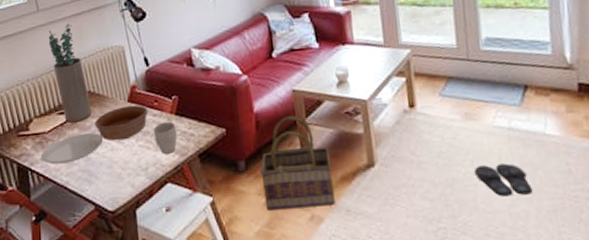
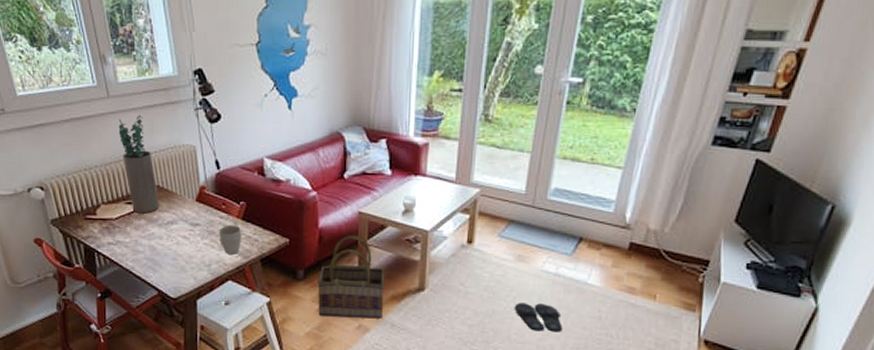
plate: present [40,133,104,165] -> none [107,225,170,250]
bowl: present [95,105,149,141] -> none [162,204,216,237]

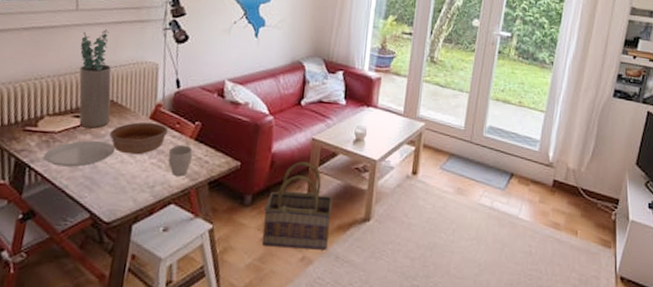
plate: none [107,225,170,250] -> present [43,140,116,167]
bowl: none [162,204,216,237] -> present [109,122,169,155]
slippers: present [515,302,563,332] -> none [454,235,498,267]

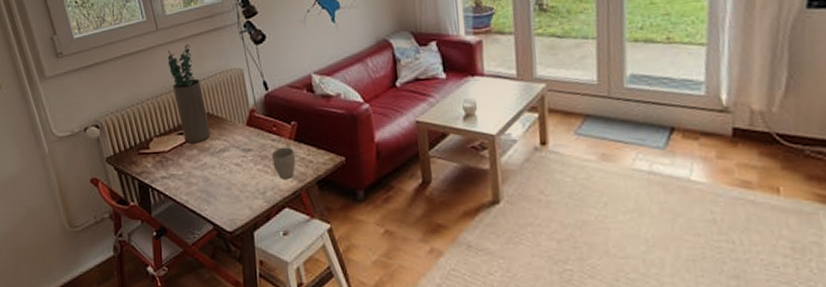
plate: present [43,140,116,167] -> none [160,155,222,183]
bowl: present [109,122,169,155] -> none [213,129,267,164]
basket: present [262,161,333,250] -> none [379,147,456,241]

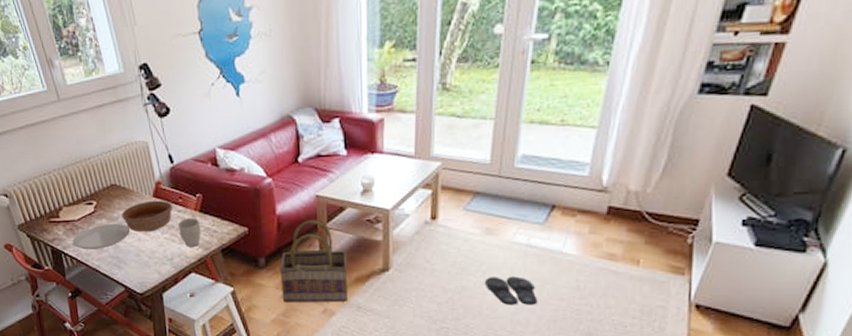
plate: none [160,155,222,183] -> present [72,224,131,250]
vase: present [167,43,210,144] -> none [71,115,118,213]
bowl: none [213,129,267,164] -> present [121,200,173,233]
basket: none [379,147,456,241] -> present [279,220,348,302]
slippers: none [608,208,671,242] -> present [486,276,538,305]

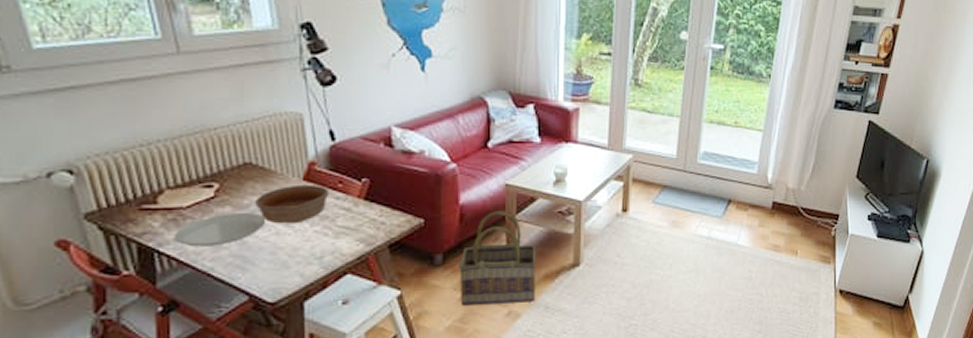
cup: present [178,217,201,247] -> none [335,206,365,242]
slippers: present [486,276,538,305] -> none [672,268,717,298]

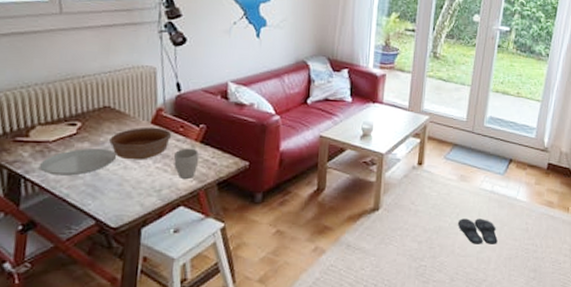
cup: none [335,206,365,242] -> present [174,148,199,179]
basket: present [459,211,537,306] -> none [274,158,343,240]
slippers: none [672,268,717,298] -> present [458,218,498,244]

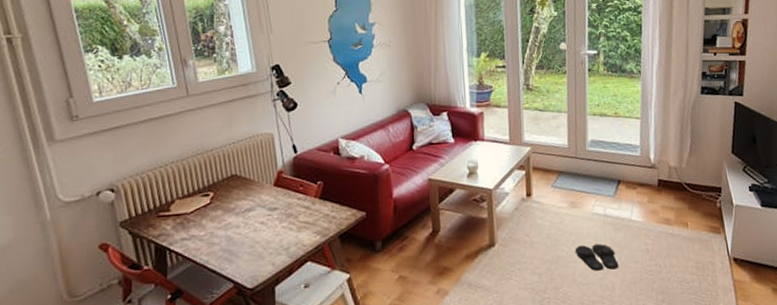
plate: present [39,148,117,176] -> none [180,214,247,244]
bowl: present [109,127,172,160] -> none [239,189,294,223]
cup: present [174,148,199,179] -> none [298,204,320,235]

